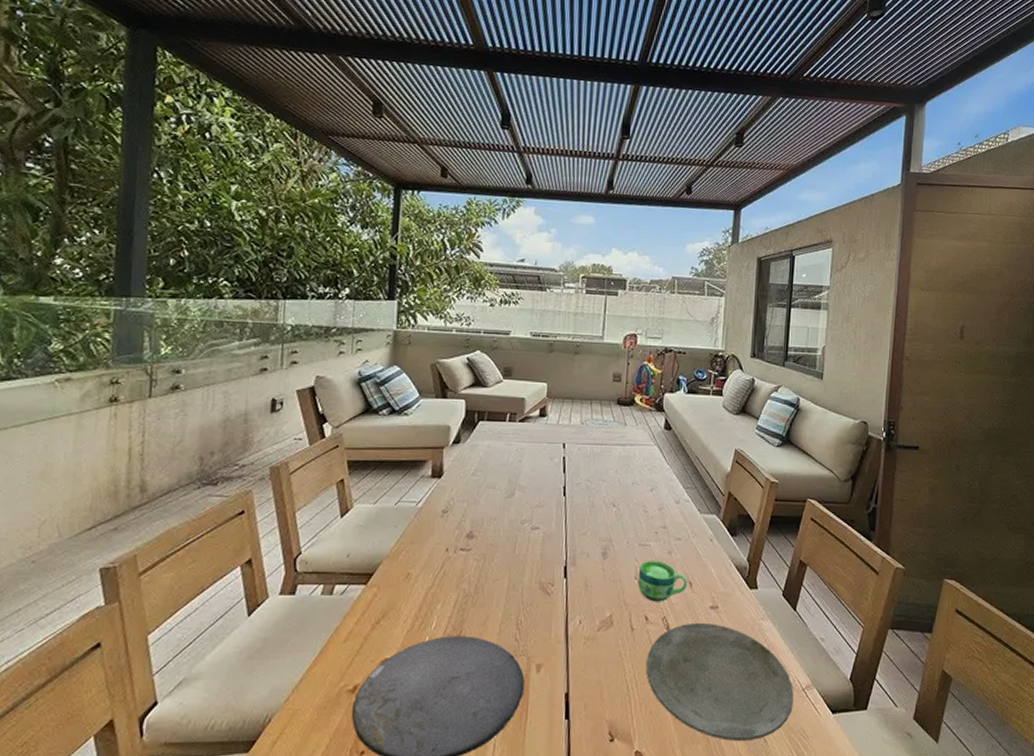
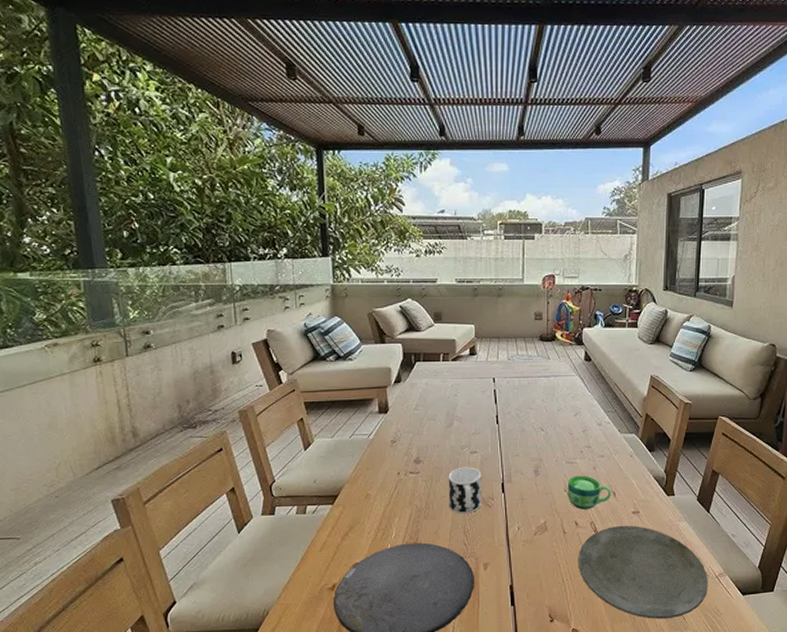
cup: none [501,545,542,602] -> present [448,466,482,514]

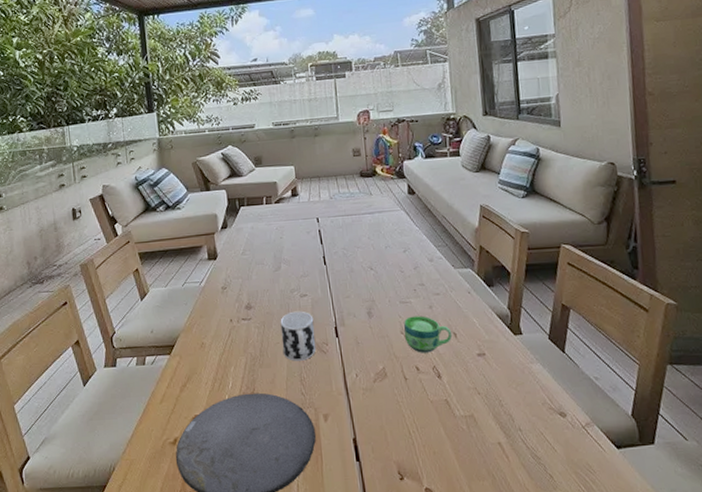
plate: present [578,525,708,620] -> none [423,369,575,478]

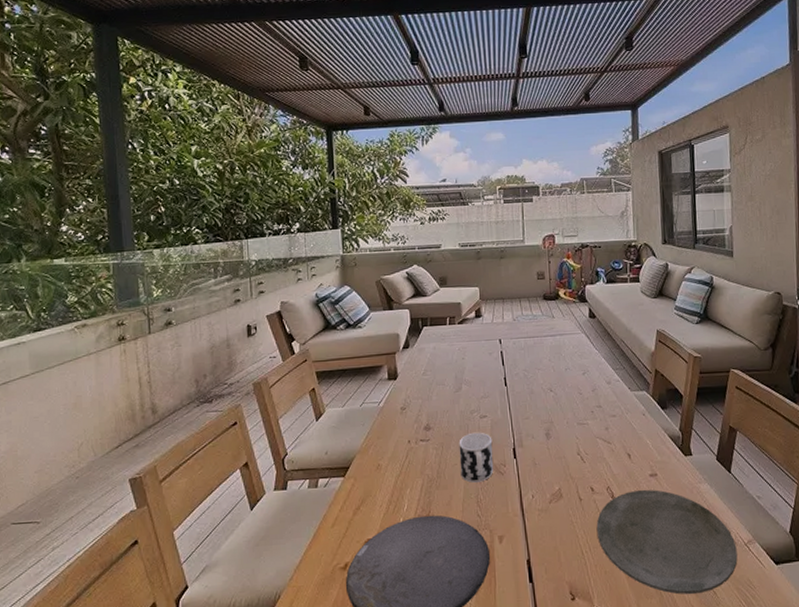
cup: present [404,316,453,353] -> none [580,437,627,474]
plate: none [423,369,575,478] -> present [596,489,738,595]

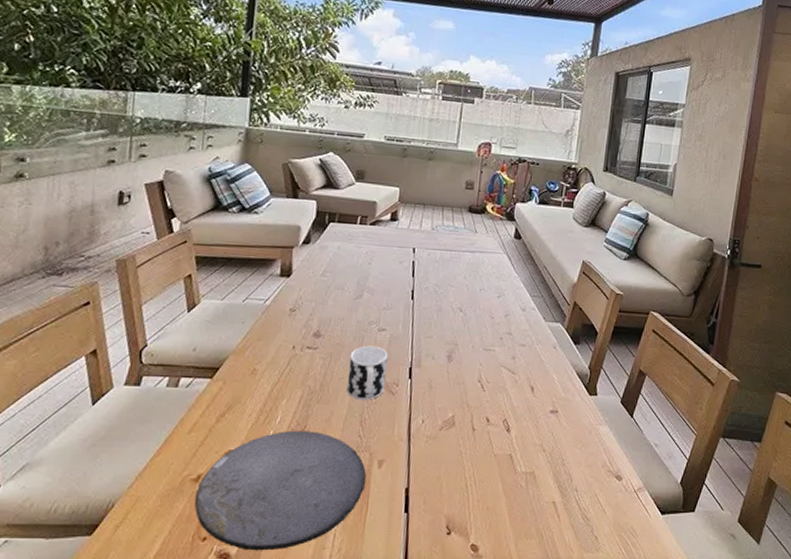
plate: present [596,489,738,595] -> none [485,425,626,538]

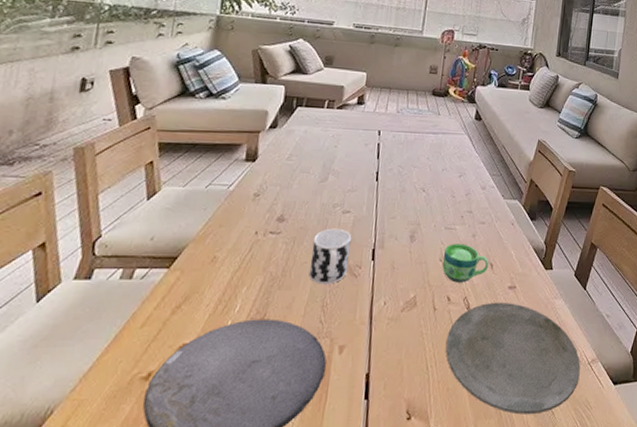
cup: none [481,365,530,405] -> present [442,244,489,283]
plate: none [485,425,626,538] -> present [445,302,581,415]

